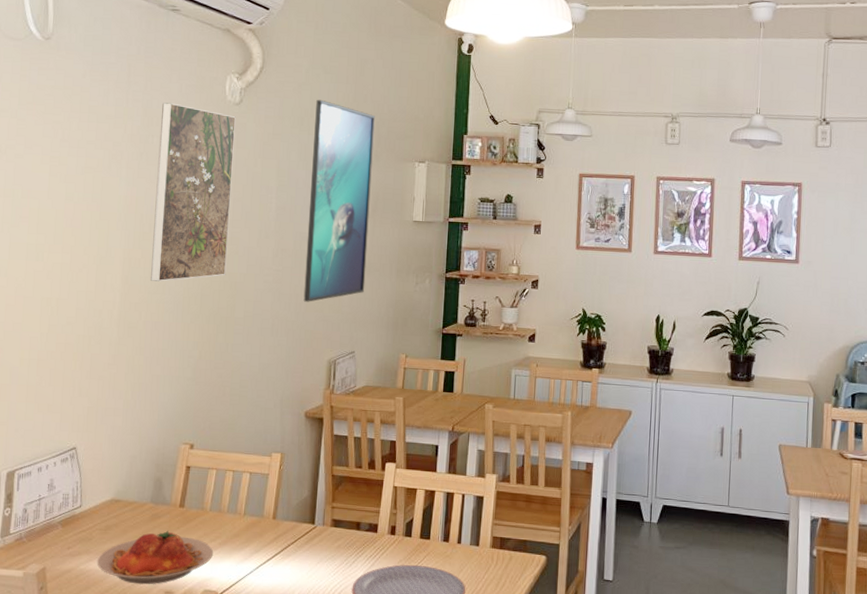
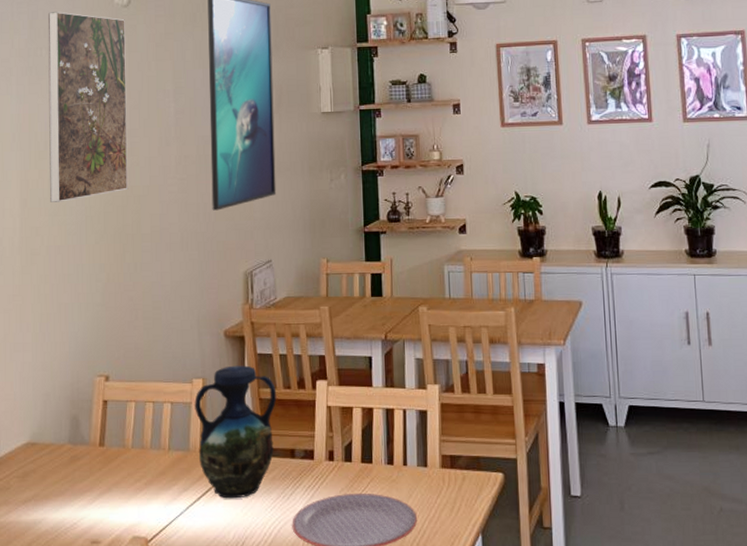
plate: present [96,530,214,585] -> none [16,473,140,535]
vase: none [271,443,349,563] -> present [194,365,277,499]

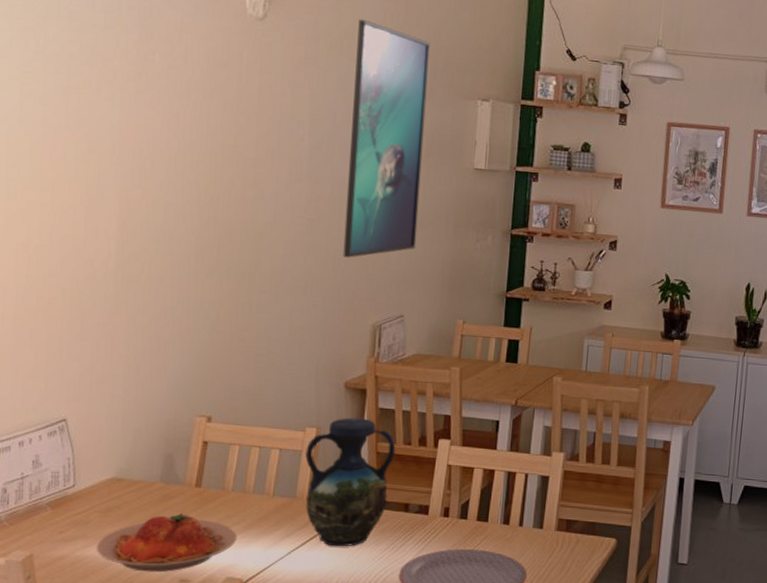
plate: none [16,473,140,535] -> present [96,512,237,573]
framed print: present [48,11,129,202] -> none [155,12,259,229]

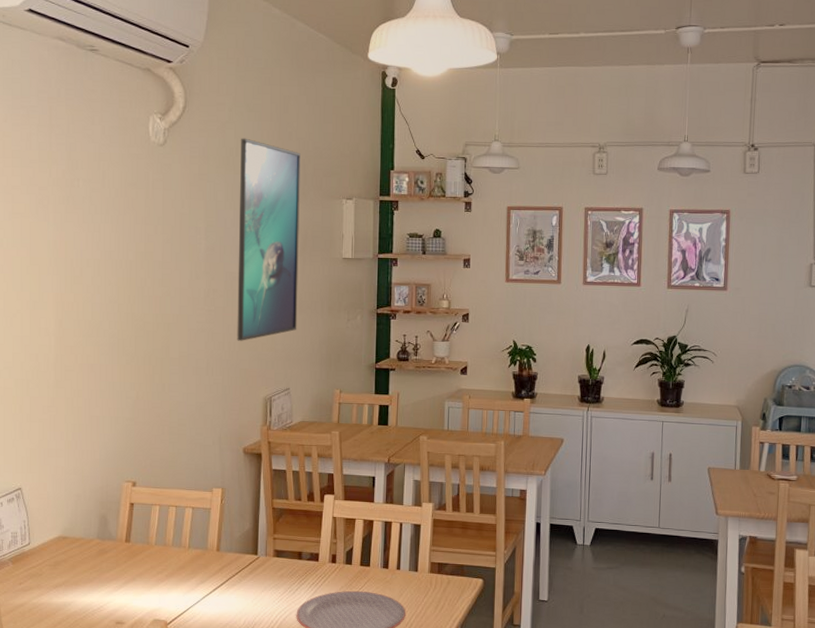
plate: present [96,512,237,573] -> none [48,564,161,616]
vase: present [305,417,396,547] -> none [214,478,288,591]

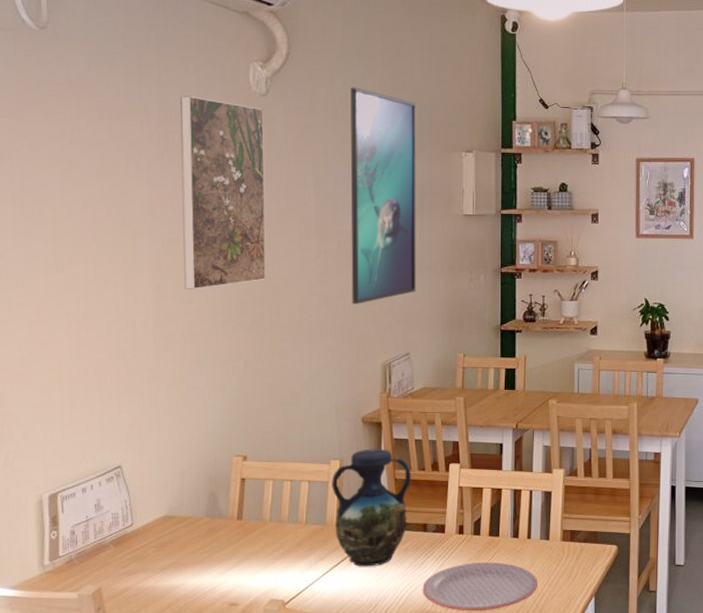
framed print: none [85,145,161,325] -> present [180,96,267,290]
vase: none [214,478,288,591] -> present [332,449,411,567]

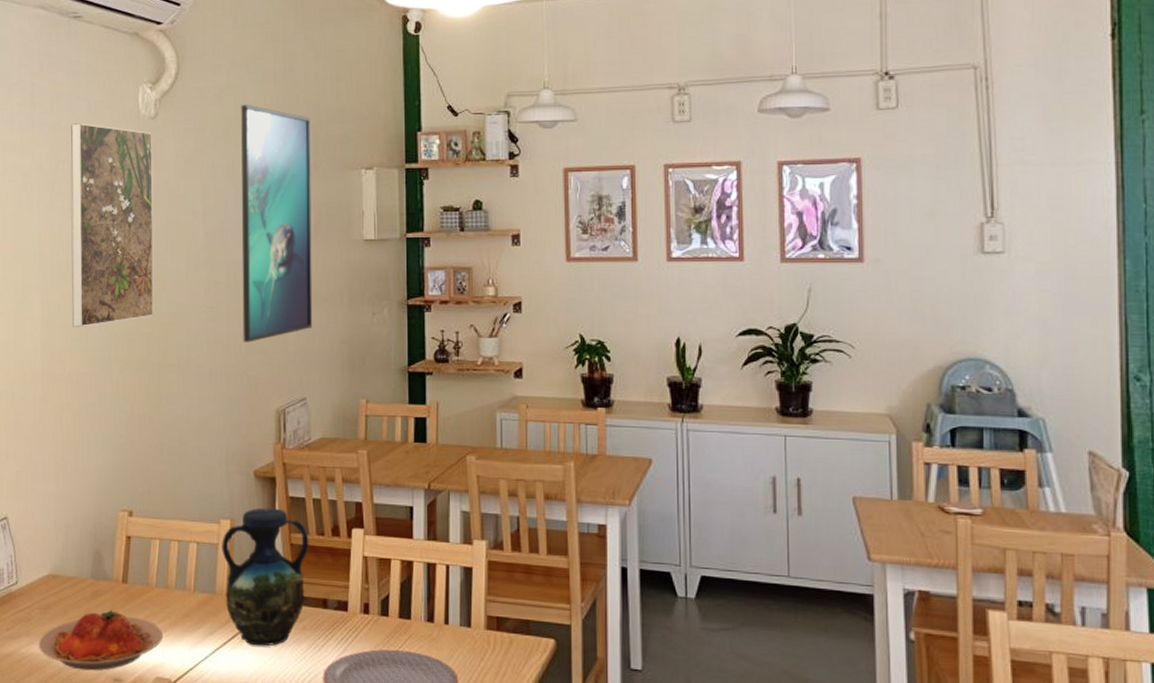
plate: none [155,543,277,598] -> present [38,609,163,671]

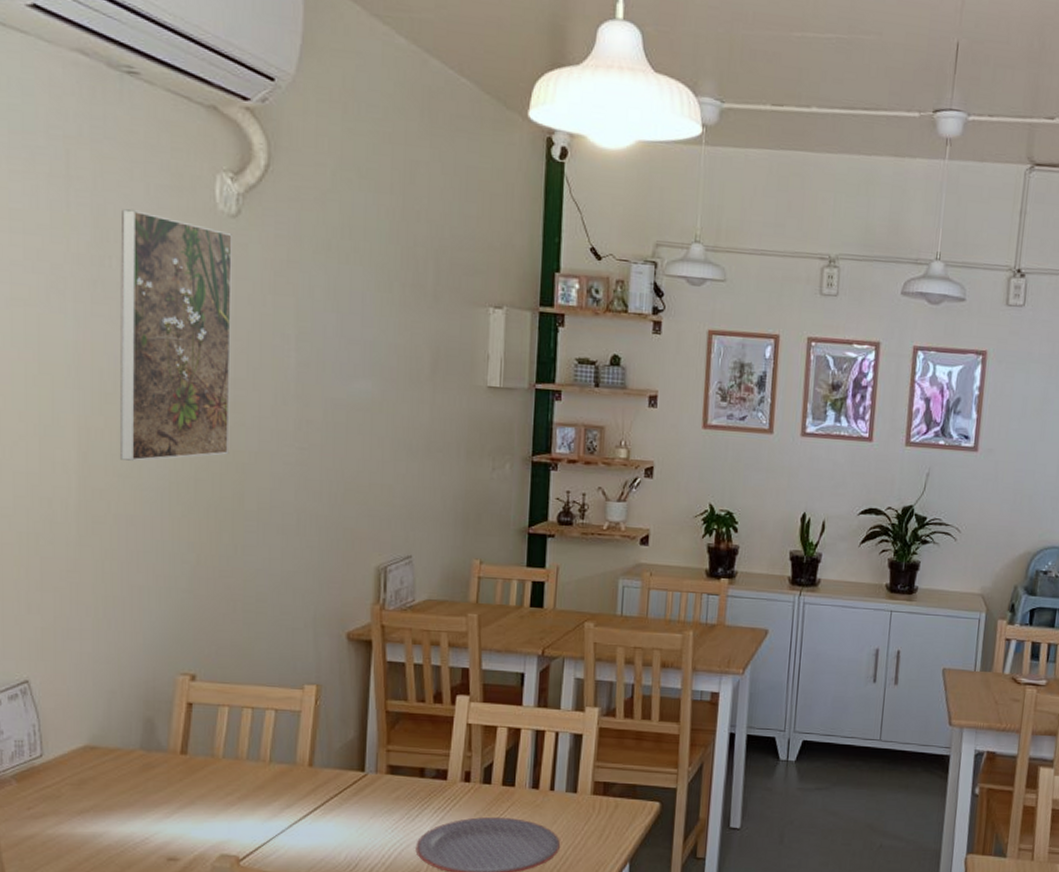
plate: present [38,609,163,671] -> none [70,783,231,851]
vase: present [222,507,309,646] -> none [305,672,408,818]
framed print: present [241,104,313,343] -> none [339,214,432,492]

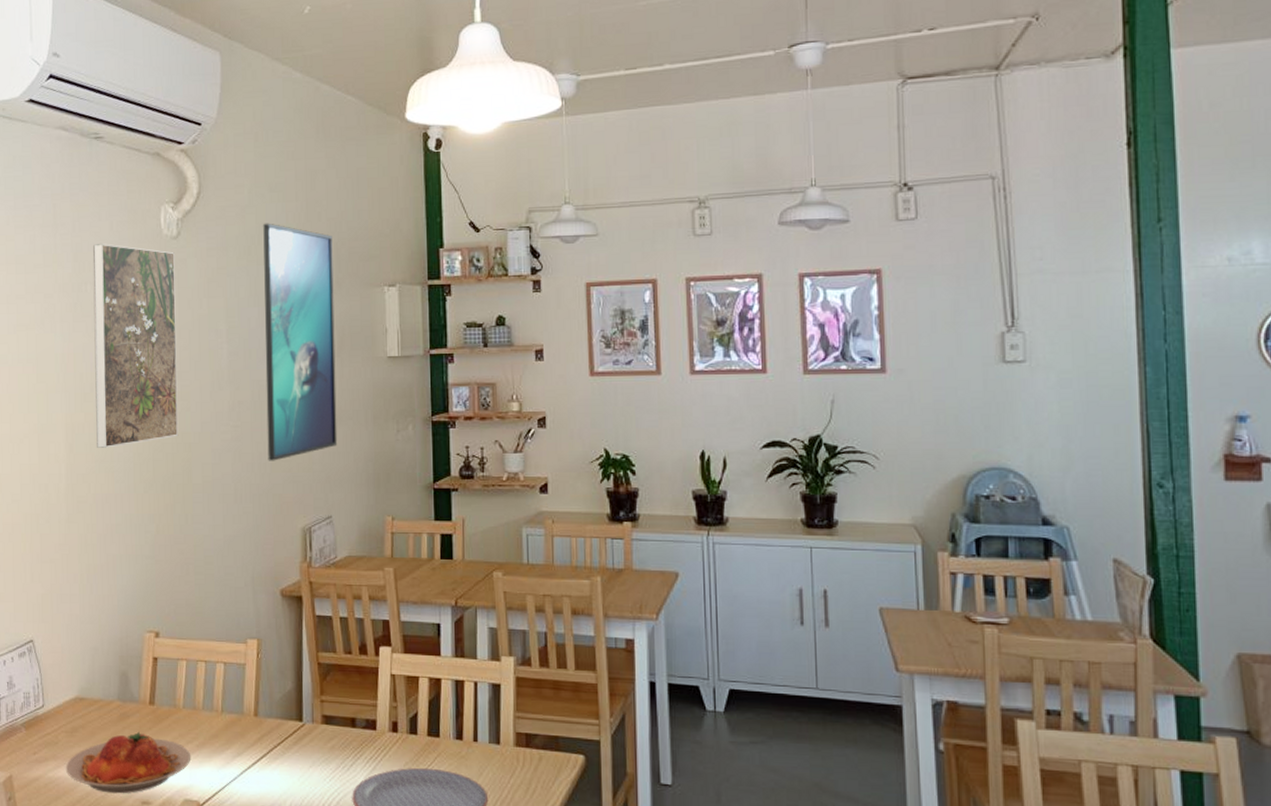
plate: none [70,783,231,851] -> present [65,731,191,794]
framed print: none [339,214,432,492] -> present [263,223,338,461]

